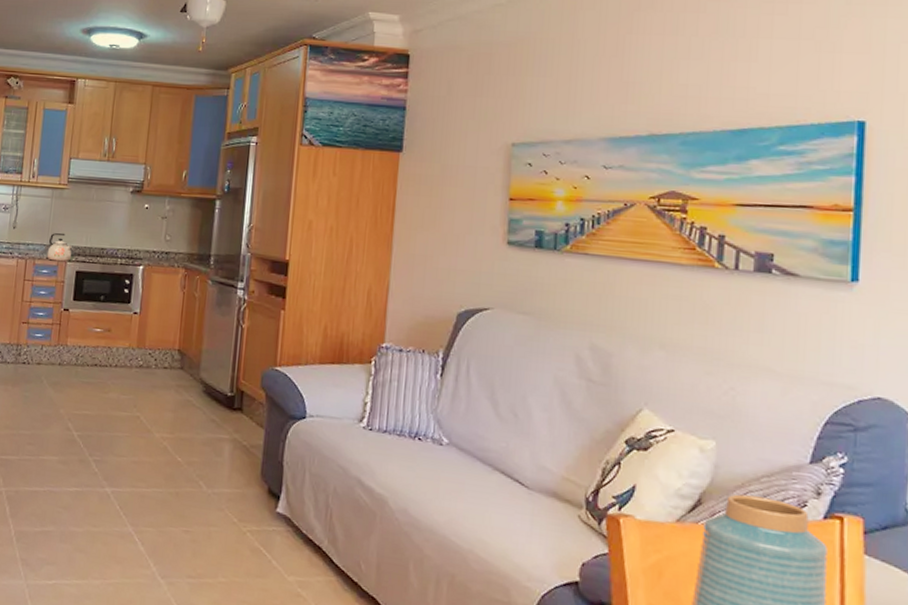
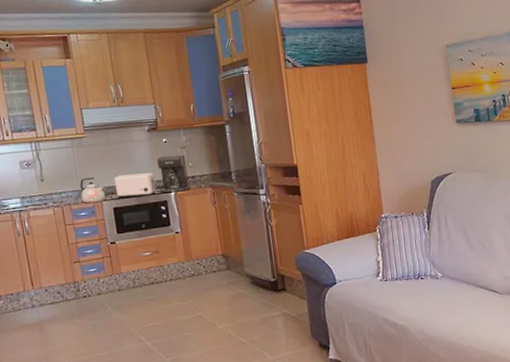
toaster: none [83,236,127,266] -> present [114,172,157,198]
coffee maker: none [128,223,164,268] -> present [156,154,191,194]

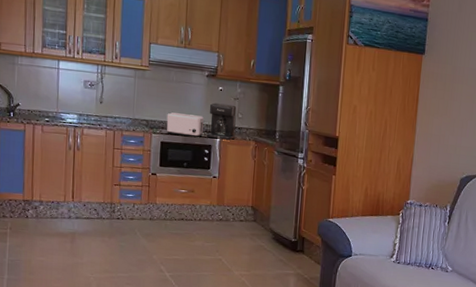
kettle: present [80,177,106,204] -> none [133,108,157,134]

